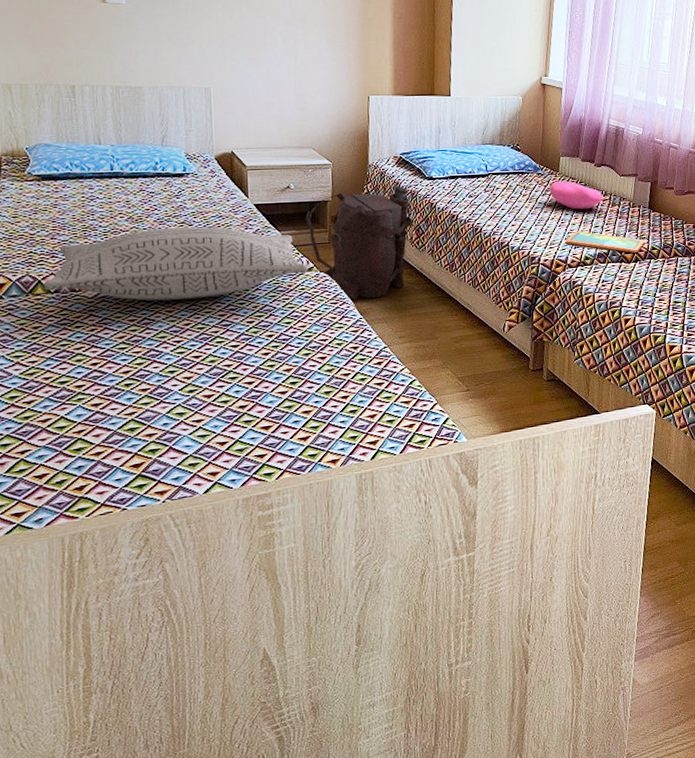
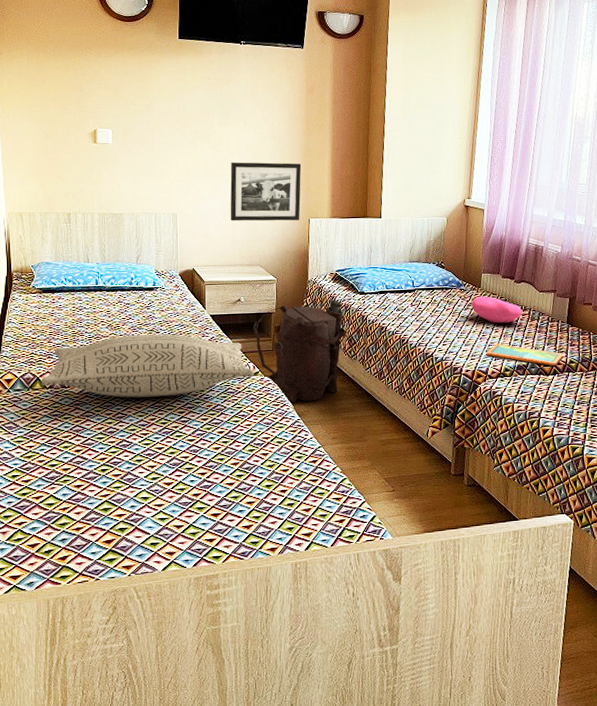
picture frame: none [274,29,359,98] -> present [230,161,302,221]

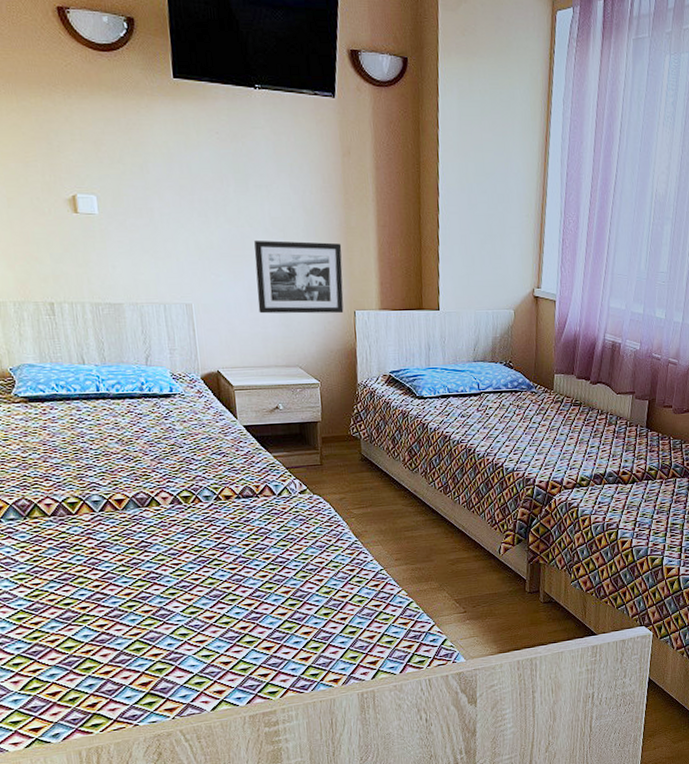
pillow: present [41,334,255,398] -> none [39,448,302,524]
backpack: present [253,300,347,403] -> none [296,406,406,523]
cushion: present [471,296,523,324] -> none [543,399,600,429]
tablet: present [487,343,563,366] -> none [561,451,642,474]

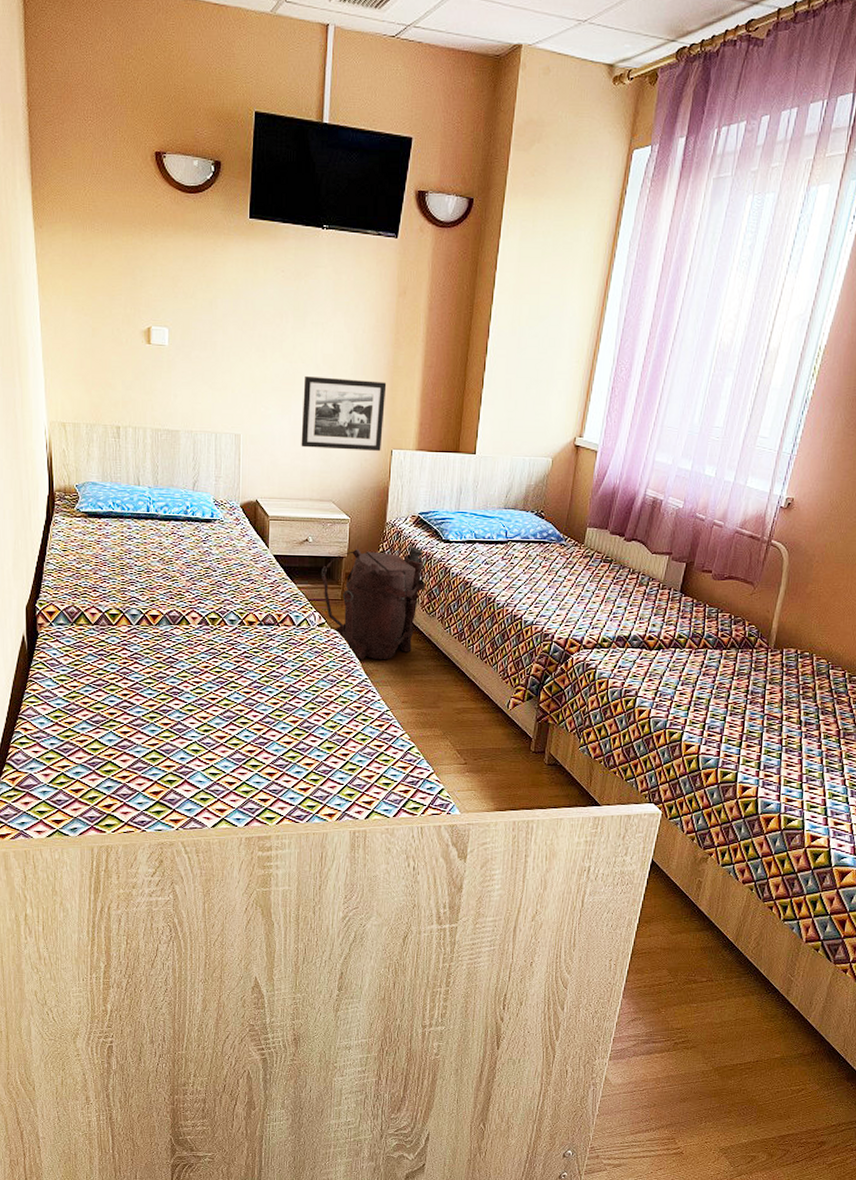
backpack: none [296,406,406,523] -> present [320,547,426,660]

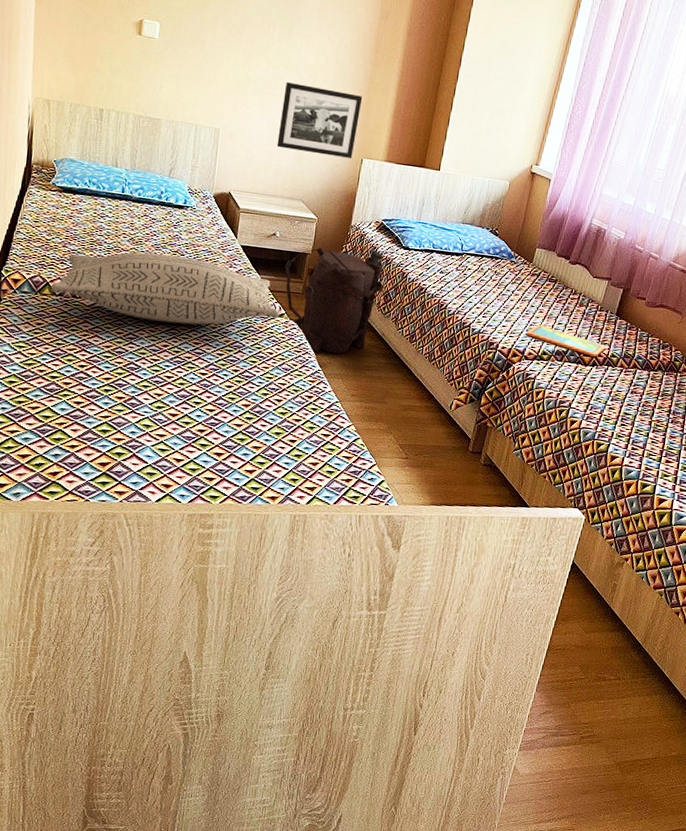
pillow: none [85,571,321,643] -> present [50,252,280,325]
tablet: none [584,609,671,639] -> present [527,324,605,357]

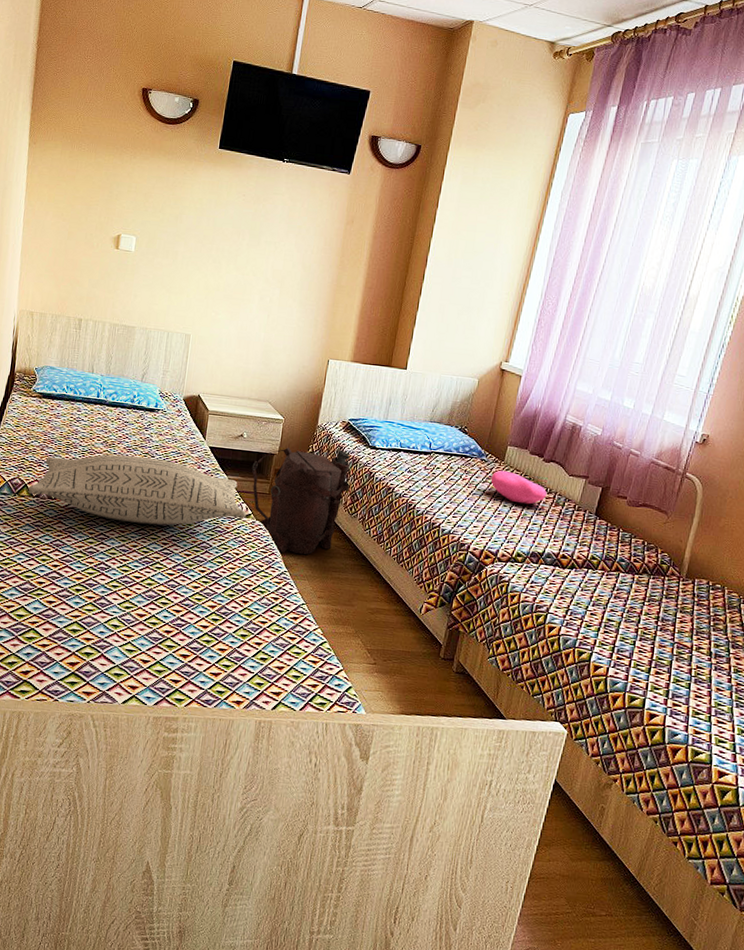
picture frame: present [277,81,363,158] -> none [245,287,329,360]
cushion: none [519,271,573,305] -> present [491,470,547,505]
tablet: present [527,324,605,357] -> none [500,524,584,559]

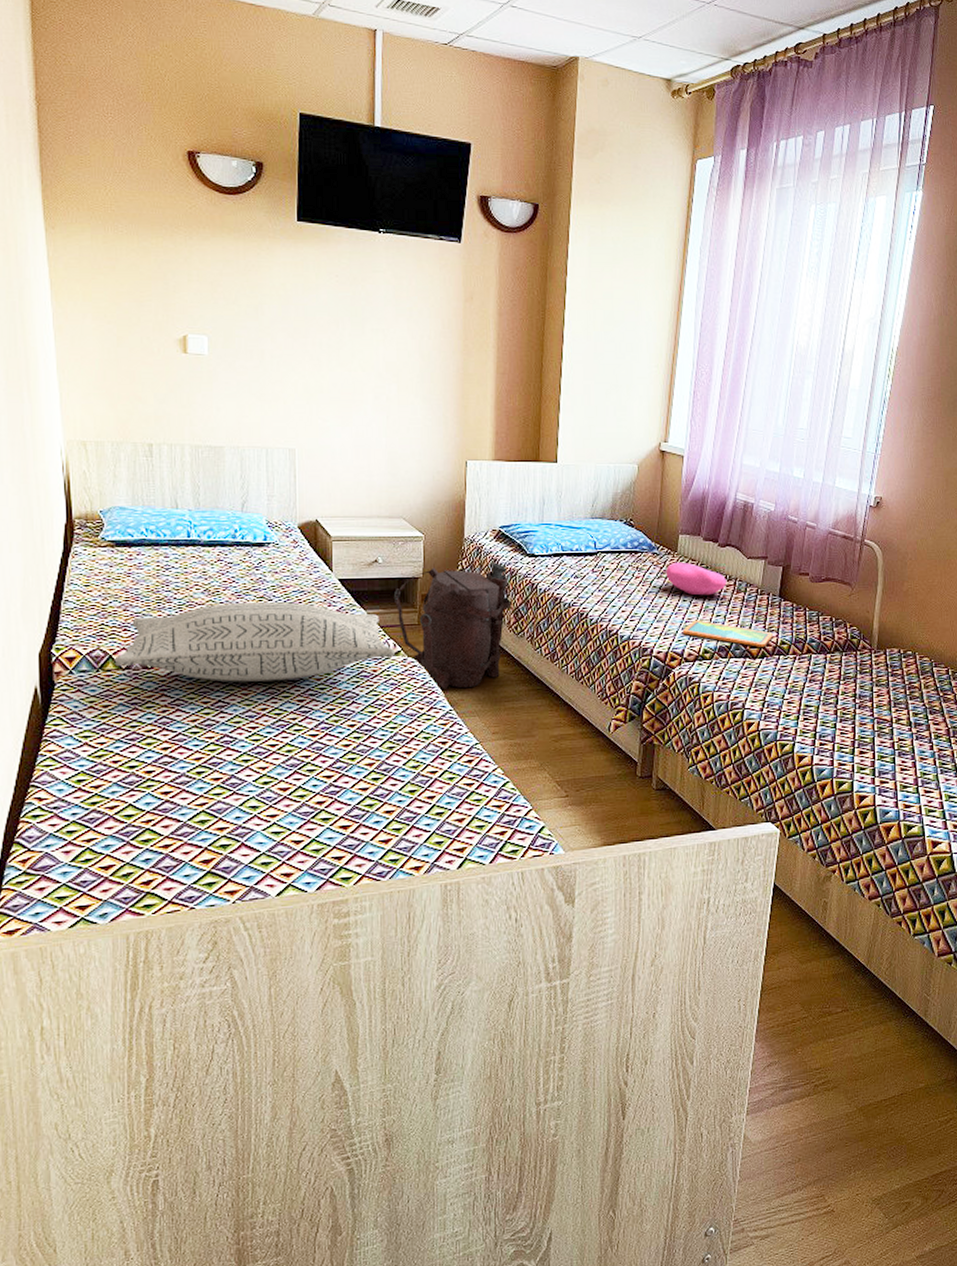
tablet: none [500,524,584,559] -> present [683,620,773,647]

